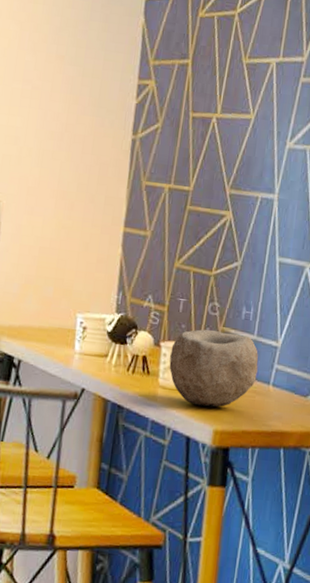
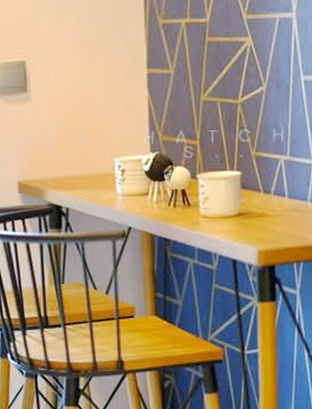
bowl: present [169,329,259,408] -> none [208,156,294,230]

